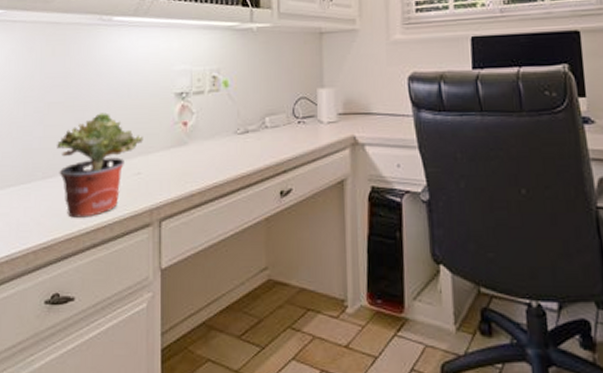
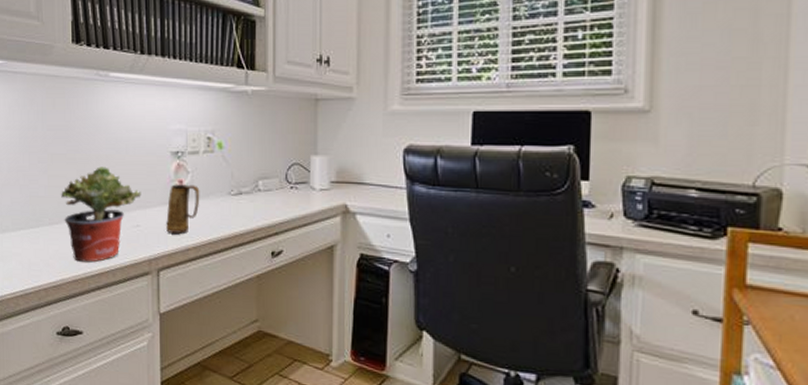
mug: none [169,126,205,179] -> present [166,184,200,234]

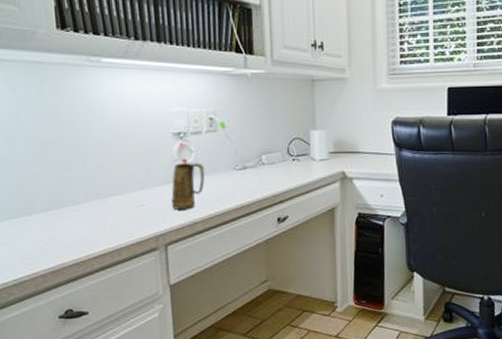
potted plant: present [61,166,141,263] -> none [54,151,144,245]

